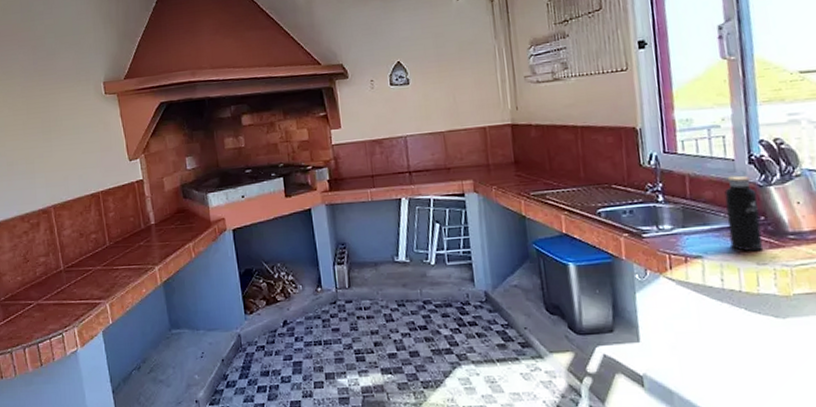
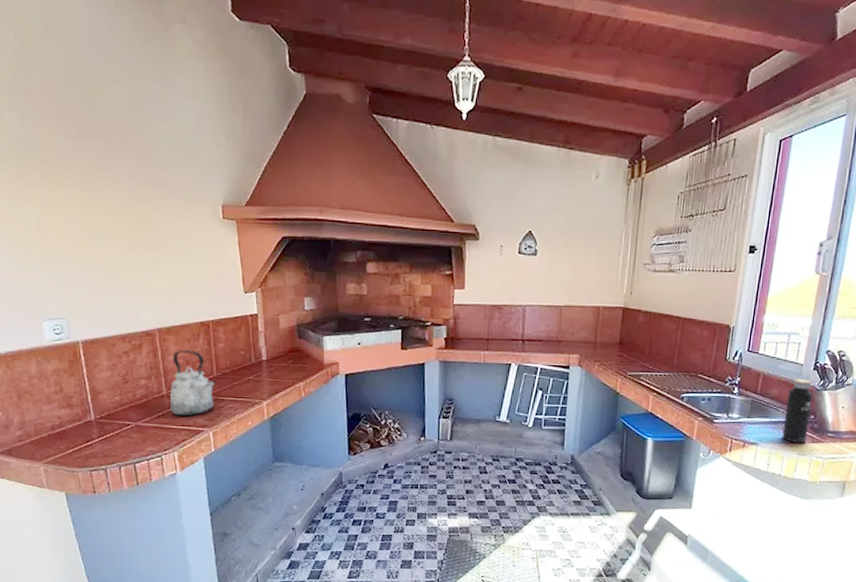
kettle: none [67,222,110,290] -> present [170,350,217,417]

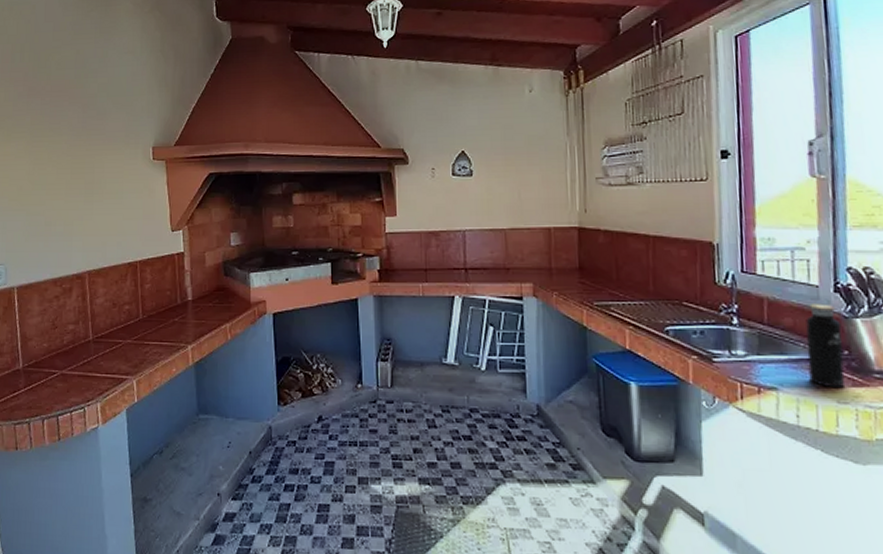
kettle: present [170,350,217,417] -> none [96,292,142,364]

